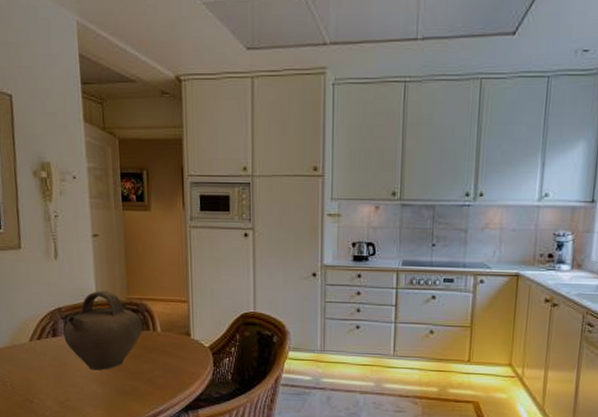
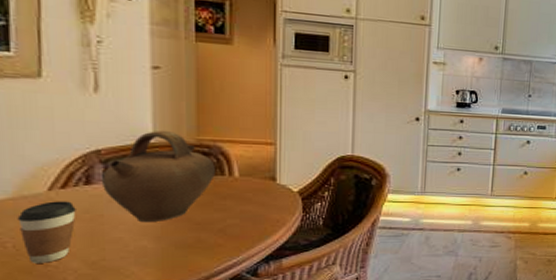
coffee cup: none [12,350,48,400] -> present [17,201,76,263]

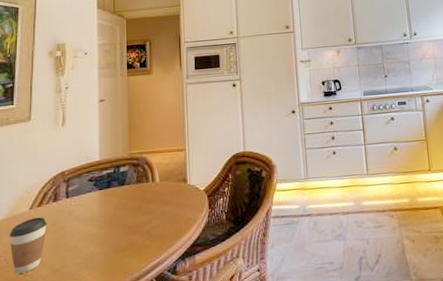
jug: present [102,130,215,223] -> none [65,149,142,231]

